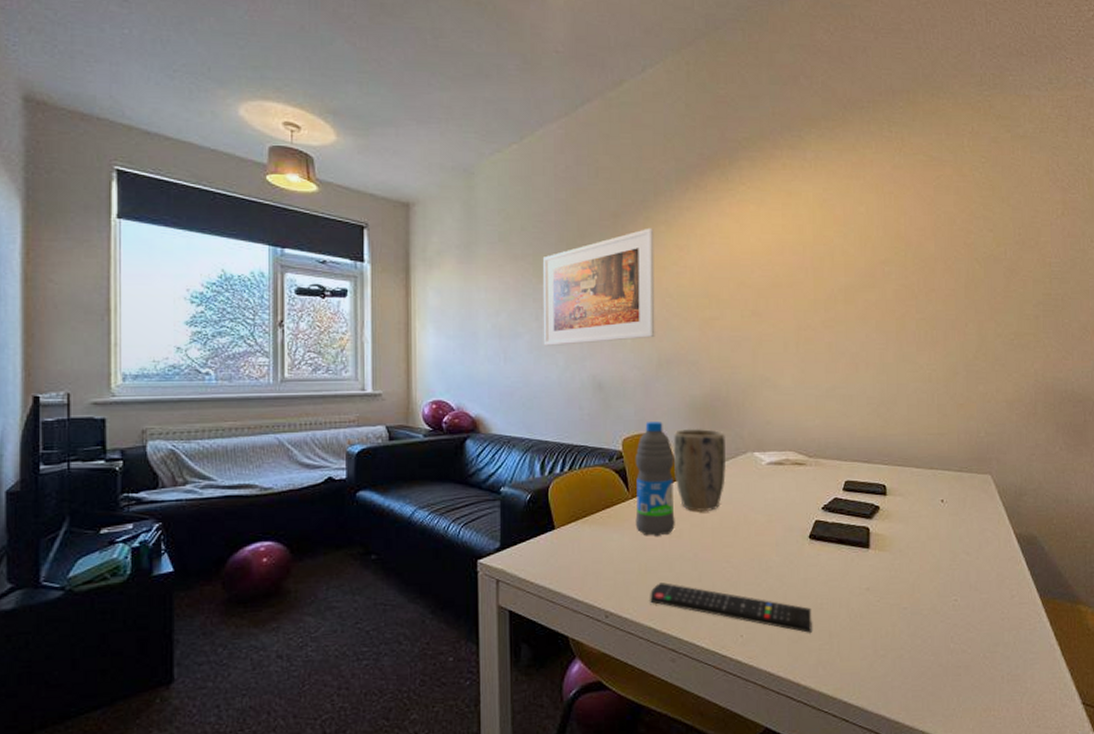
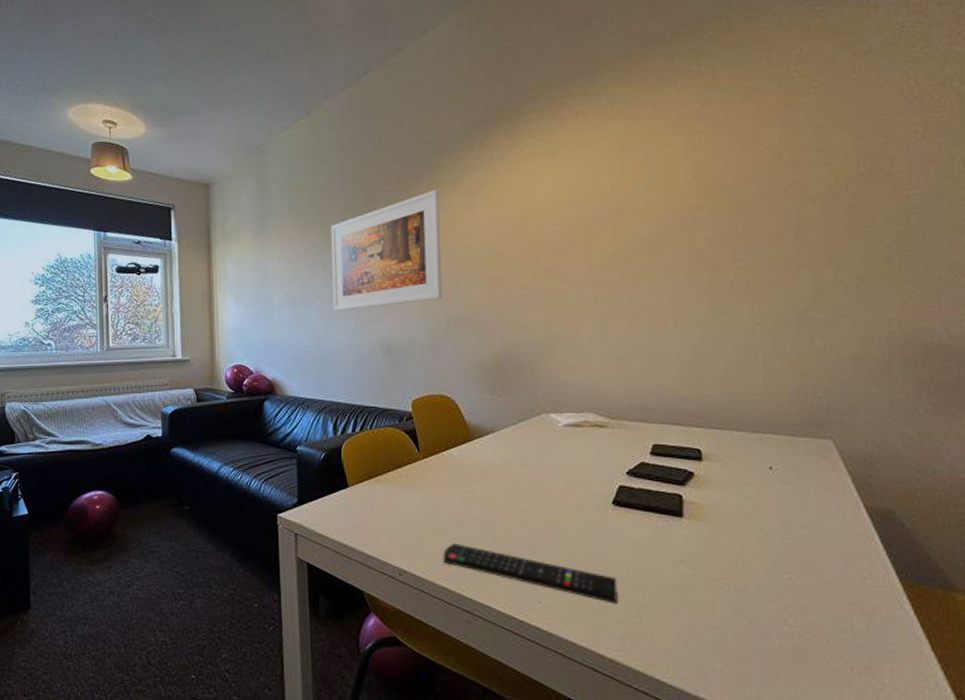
water bottle: present [635,422,675,536] -> none [425,383,467,497]
plant pot: present [674,428,726,512] -> none [464,389,519,474]

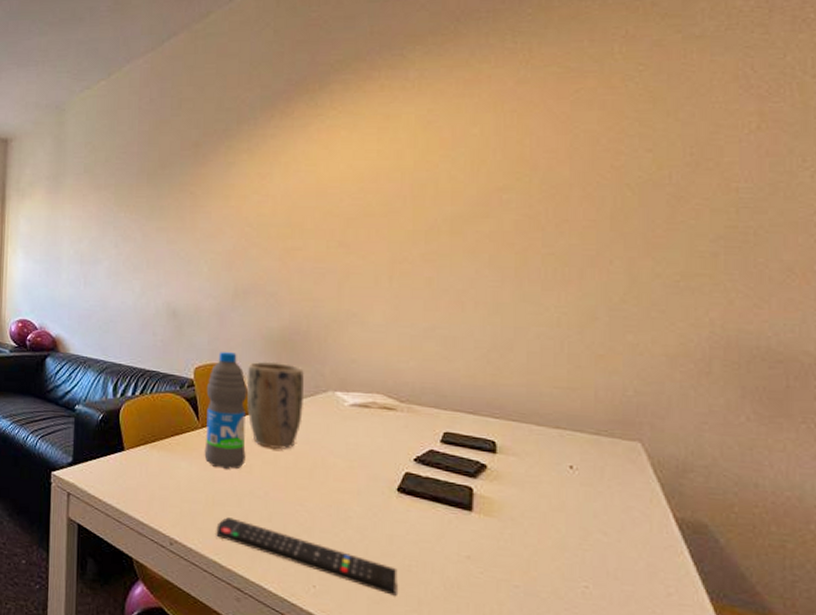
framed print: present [331,189,443,311] -> none [122,156,236,272]
water bottle: none [425,383,467,497] -> present [204,352,248,469]
plant pot: none [464,389,519,474] -> present [247,361,304,450]

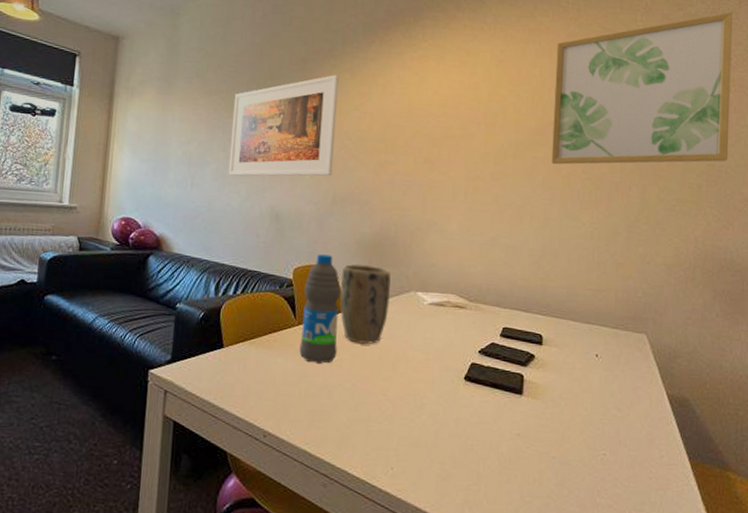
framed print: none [122,156,236,272] -> present [229,74,339,176]
remote control: present [216,517,398,596] -> none [307,408,462,472]
wall art: none [500,25,759,238] -> present [551,12,733,165]

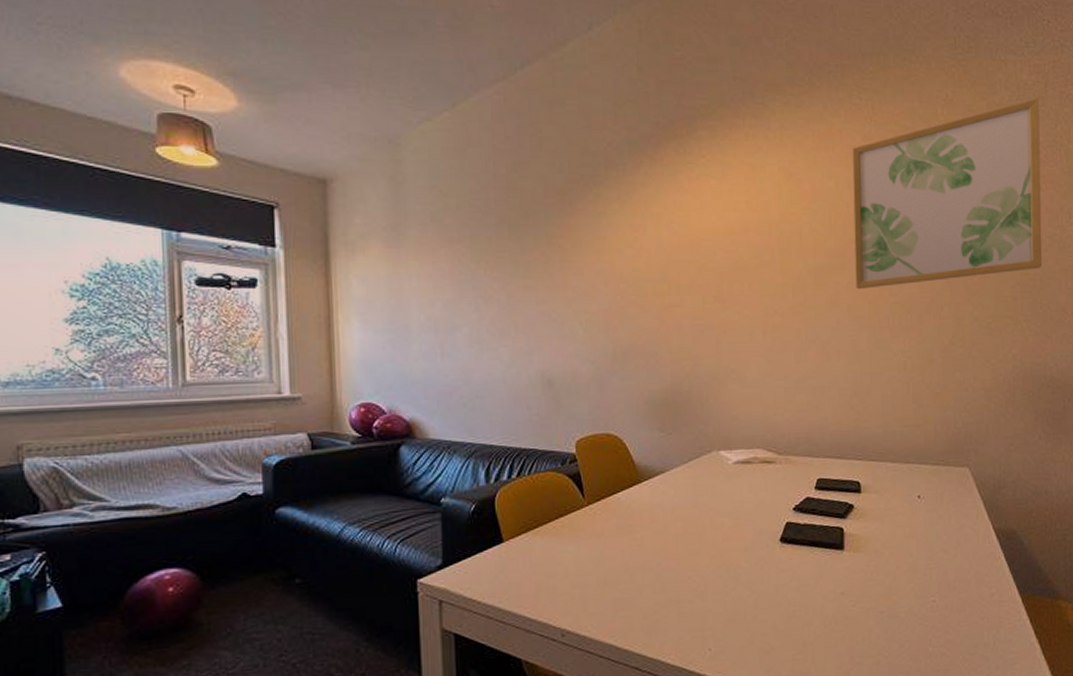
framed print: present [229,74,339,176] -> none [482,205,609,339]
water bottle: present [299,254,341,364] -> none [590,420,636,546]
plant pot: present [340,263,391,345] -> none [632,426,690,518]

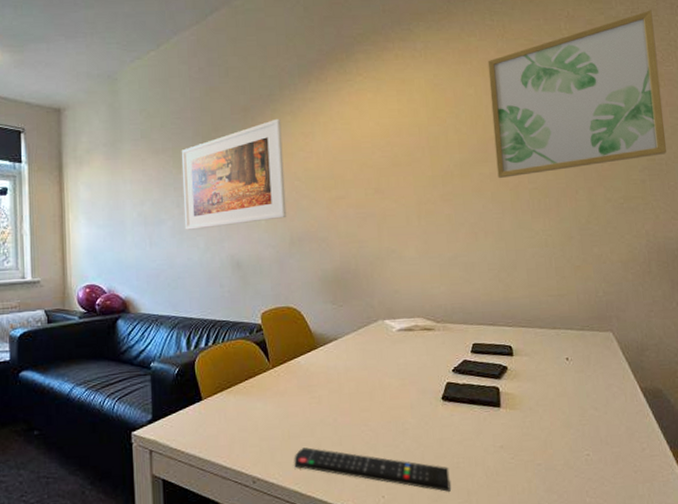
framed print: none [482,205,609,339] -> present [181,118,287,230]
remote control: none [610,595,785,643] -> present [294,447,451,492]

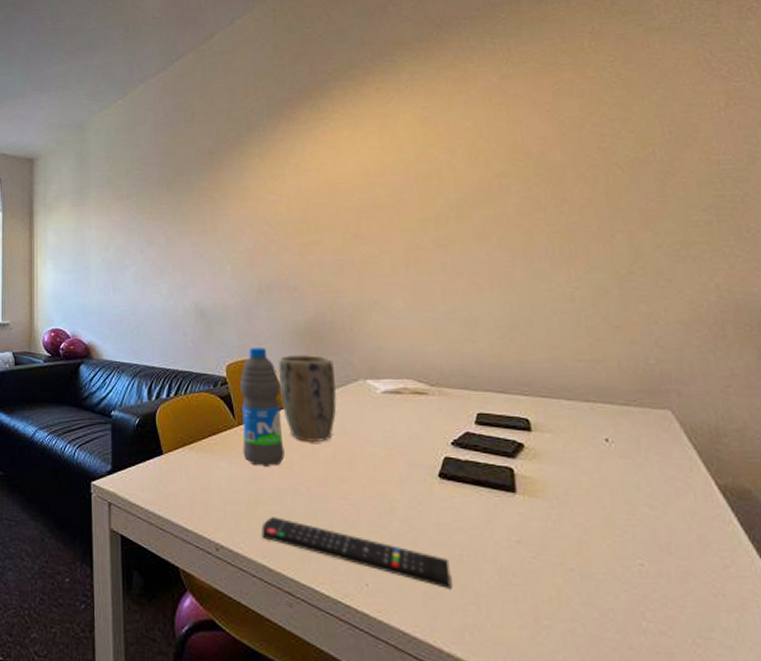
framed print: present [181,118,287,230] -> none [146,161,255,276]
water bottle: none [273,295,314,403] -> present [239,348,285,466]
plant pot: none [309,299,360,379] -> present [278,354,337,443]
wall art: present [487,10,667,178] -> none [489,16,742,220]

